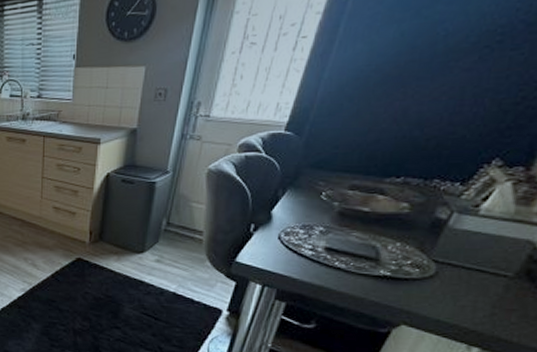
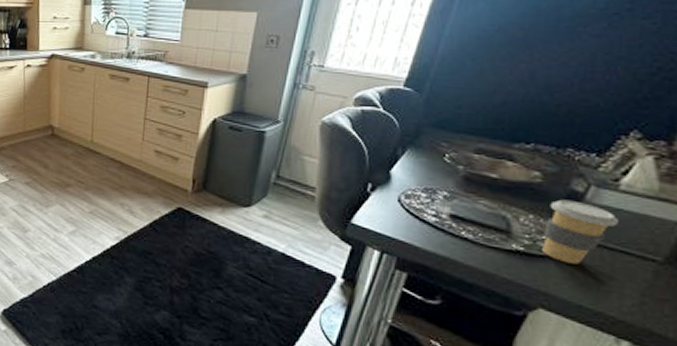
coffee cup: none [407,227,477,284] -> present [542,199,619,265]

